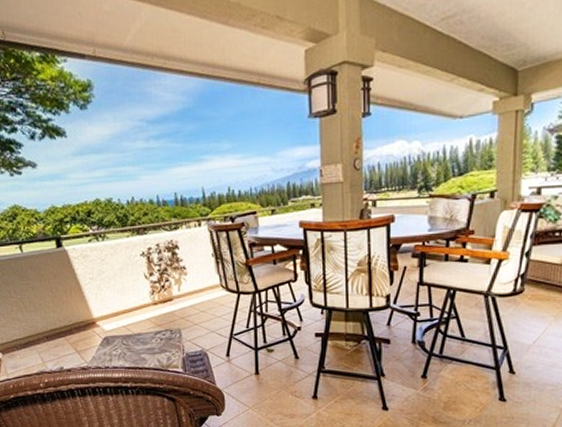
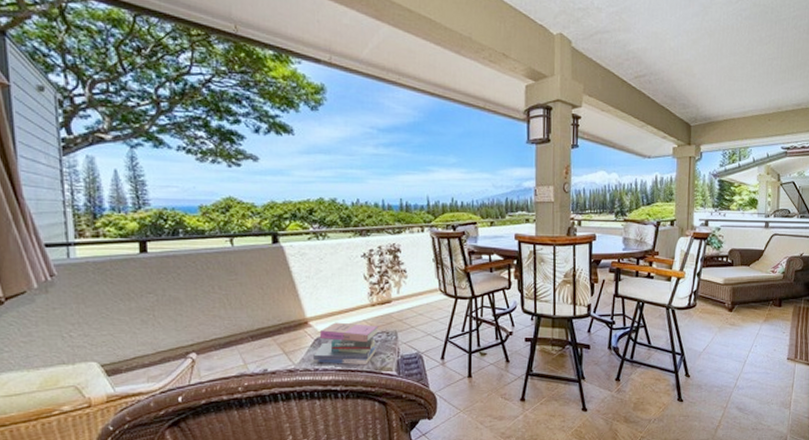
books: none [103,321,163,363] -> present [313,322,379,365]

